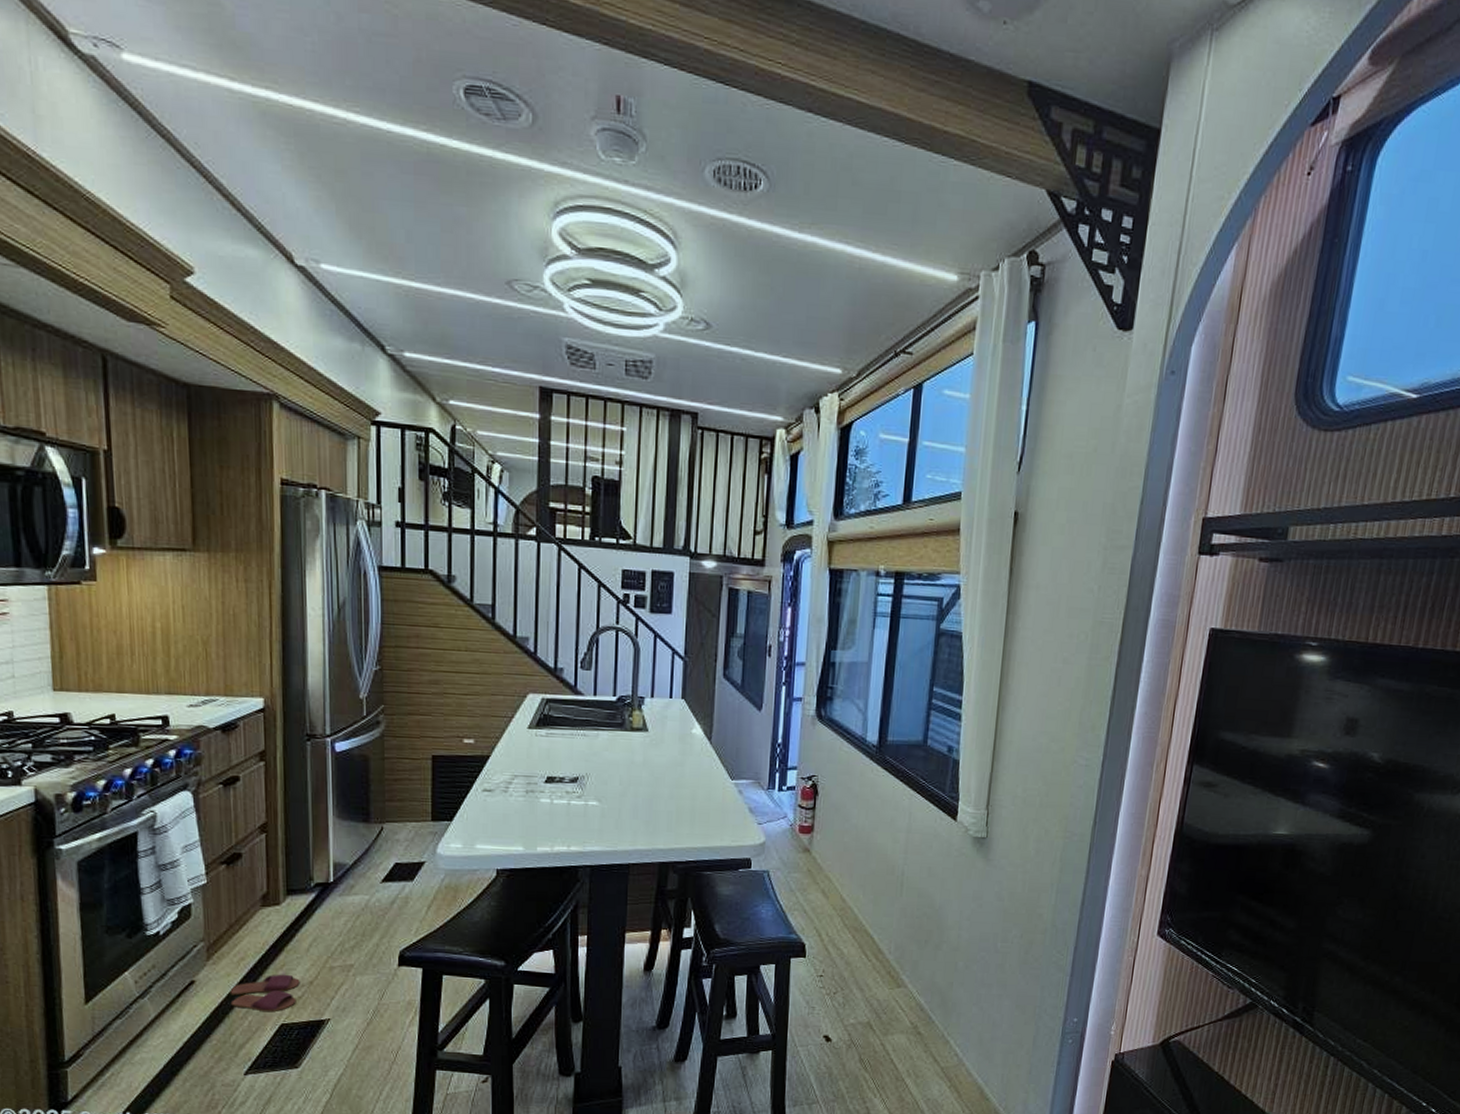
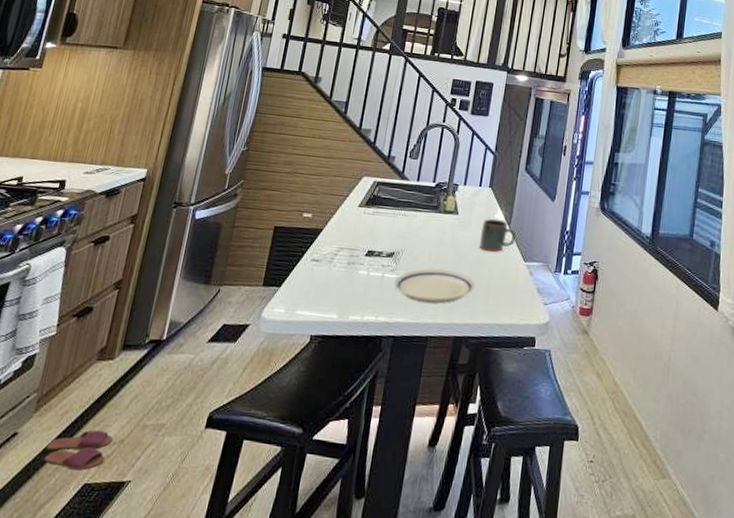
plate: none [584,792,677,830] -> present [394,268,476,304]
mug: none [676,733,720,771] -> present [480,218,516,252]

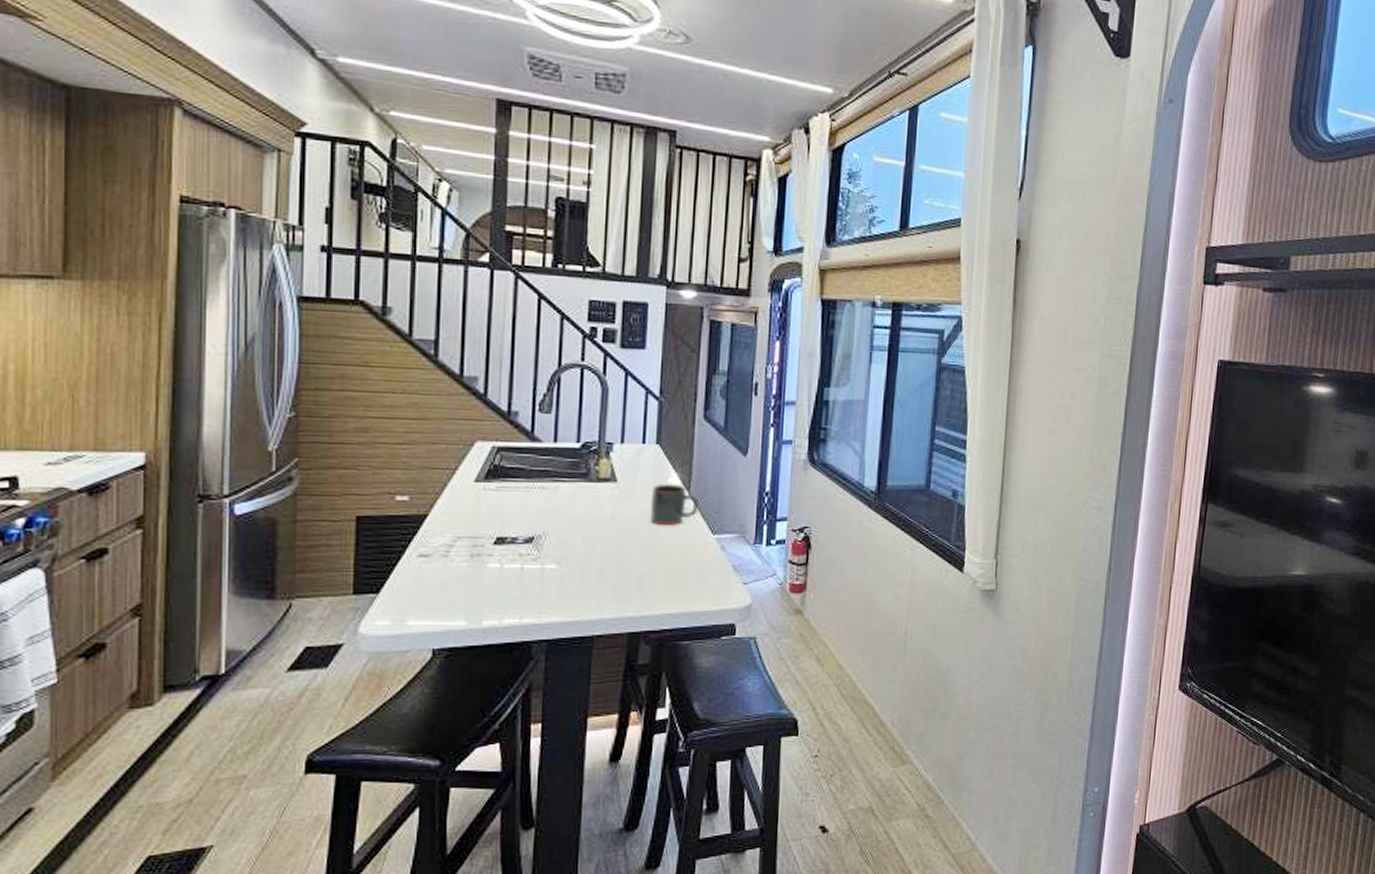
slippers: present [43,430,113,470] -> none [80,792,175,841]
plate: present [394,268,476,304] -> none [540,552,650,595]

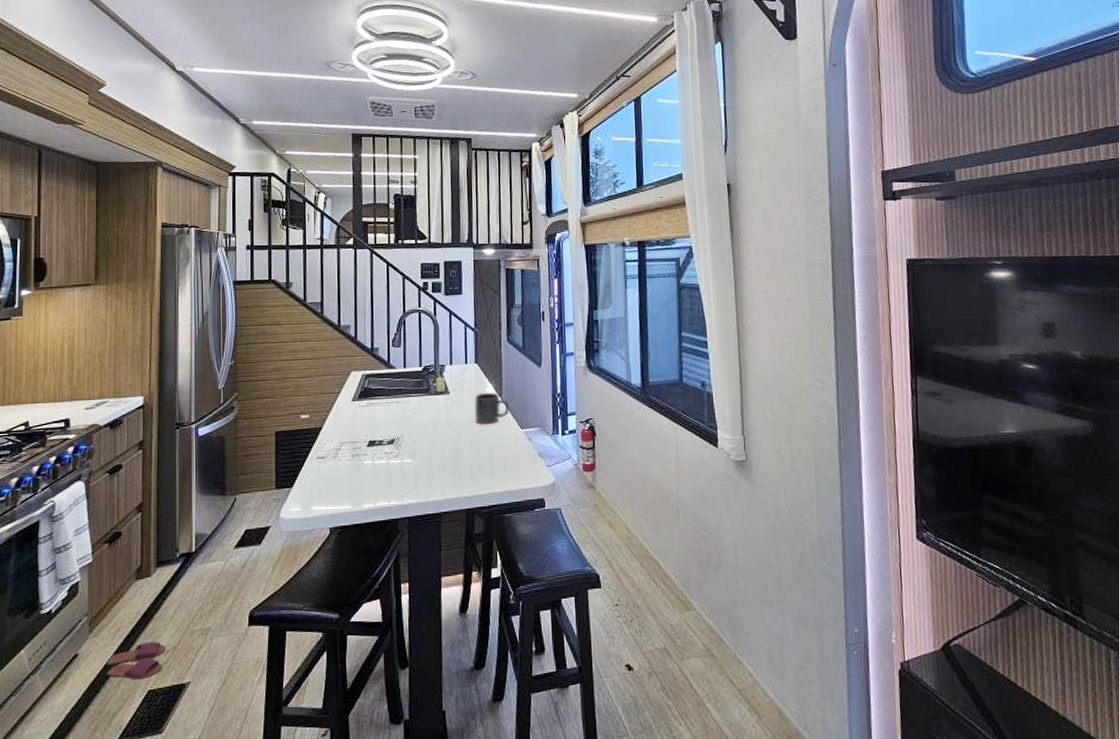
slippers: none [80,792,175,841] -> present [107,641,166,679]

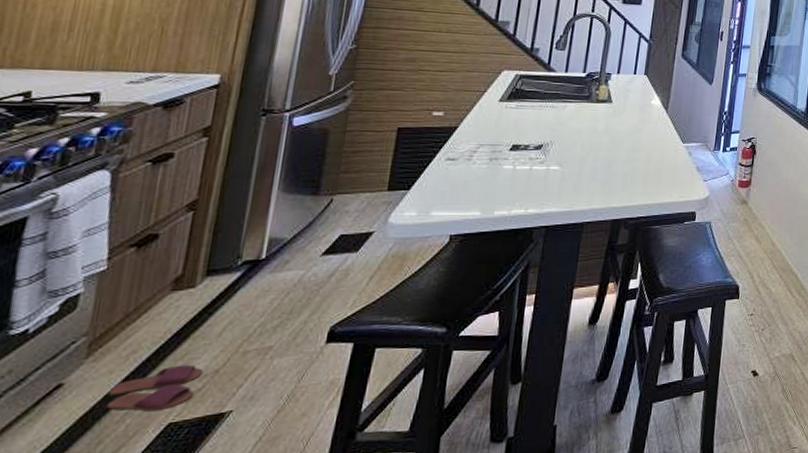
mug: present [474,392,510,424] -> none [636,104,674,136]

